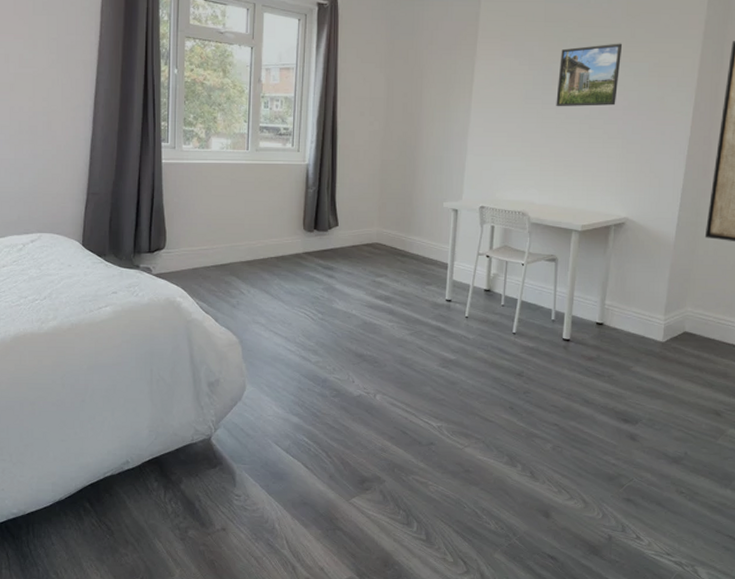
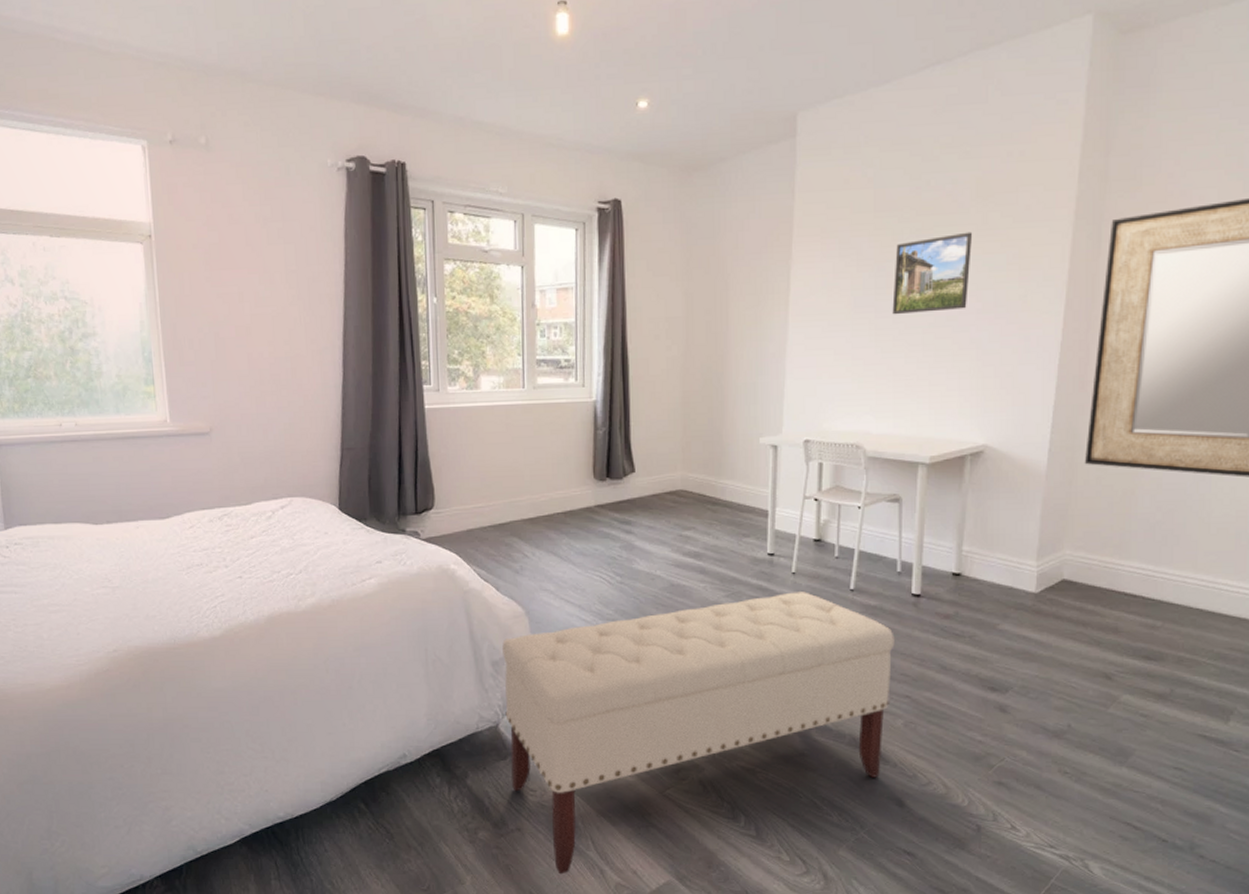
bench: none [217,333,547,570] -> present [502,592,895,875]

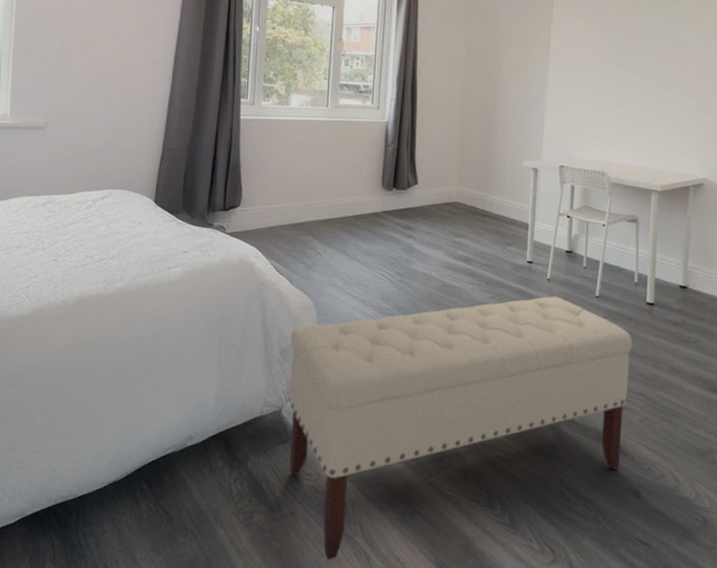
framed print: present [892,232,973,315] -> none [631,8,693,69]

